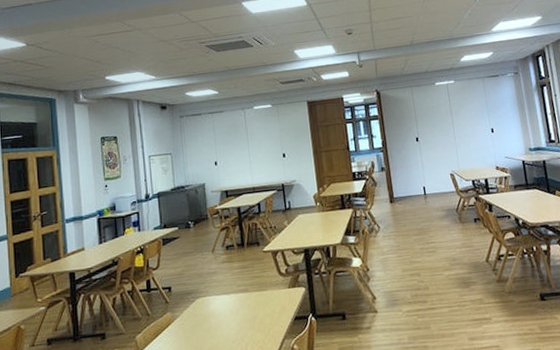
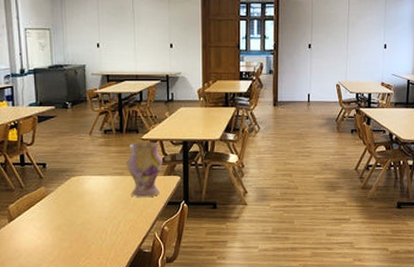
vase: none [250,253,286,315] -> present [127,142,163,198]

